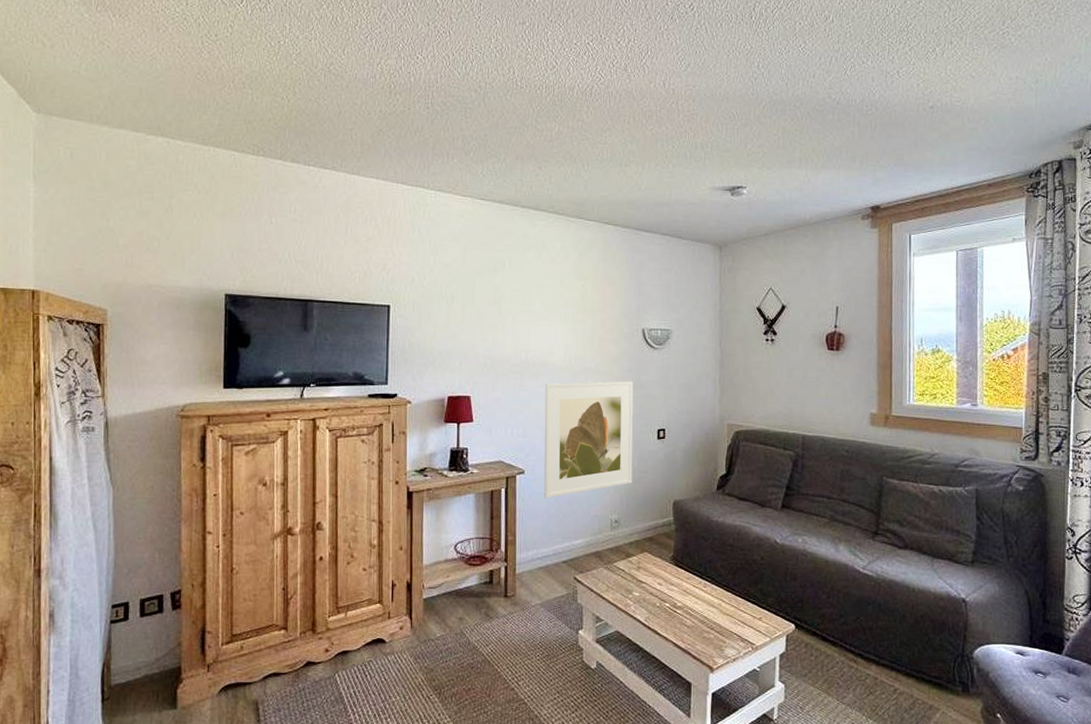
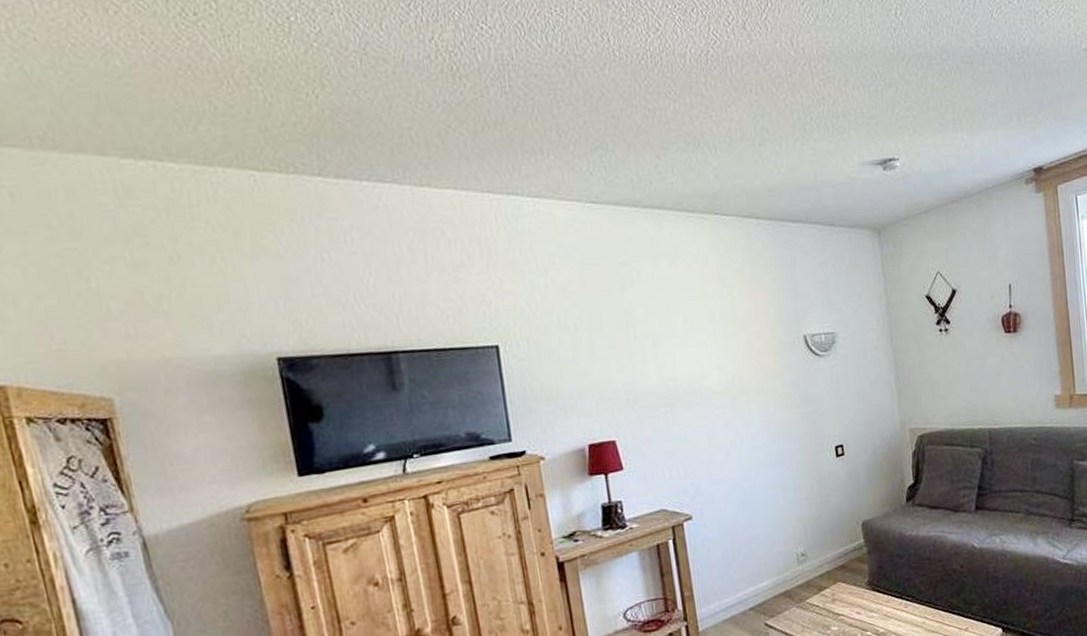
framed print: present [543,381,634,498] -> none [702,396,815,543]

